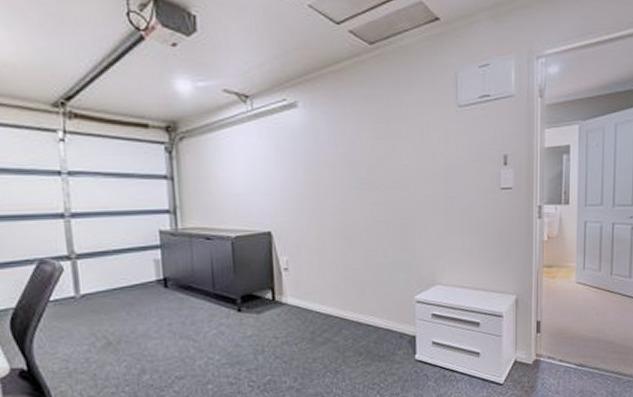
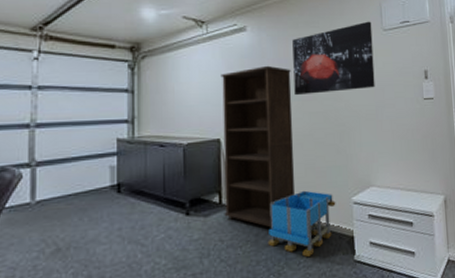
bookcase: none [269,148,354,327] -> present [221,65,296,229]
storage bin: none [324,288,397,355] -> present [268,190,336,257]
wall art: none [351,95,446,184] -> present [292,21,375,96]

